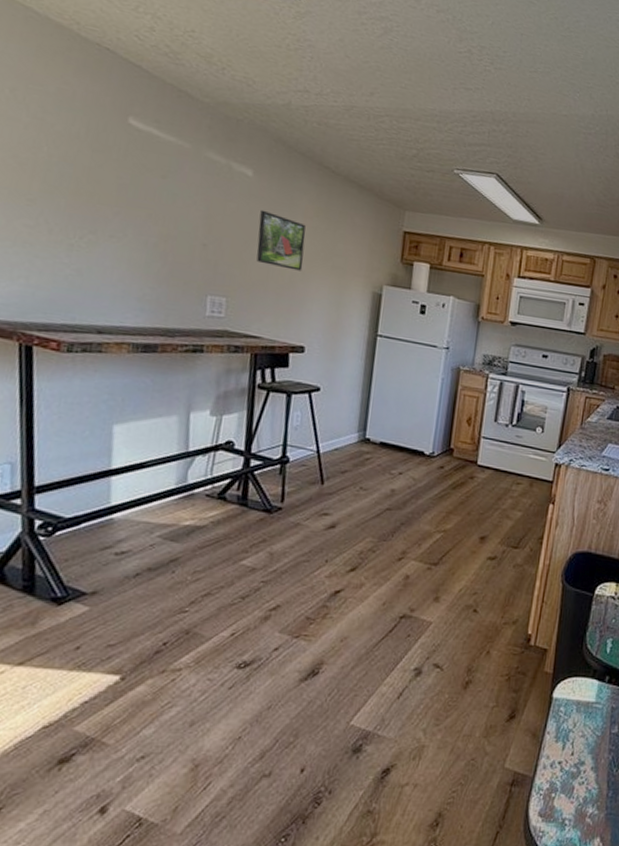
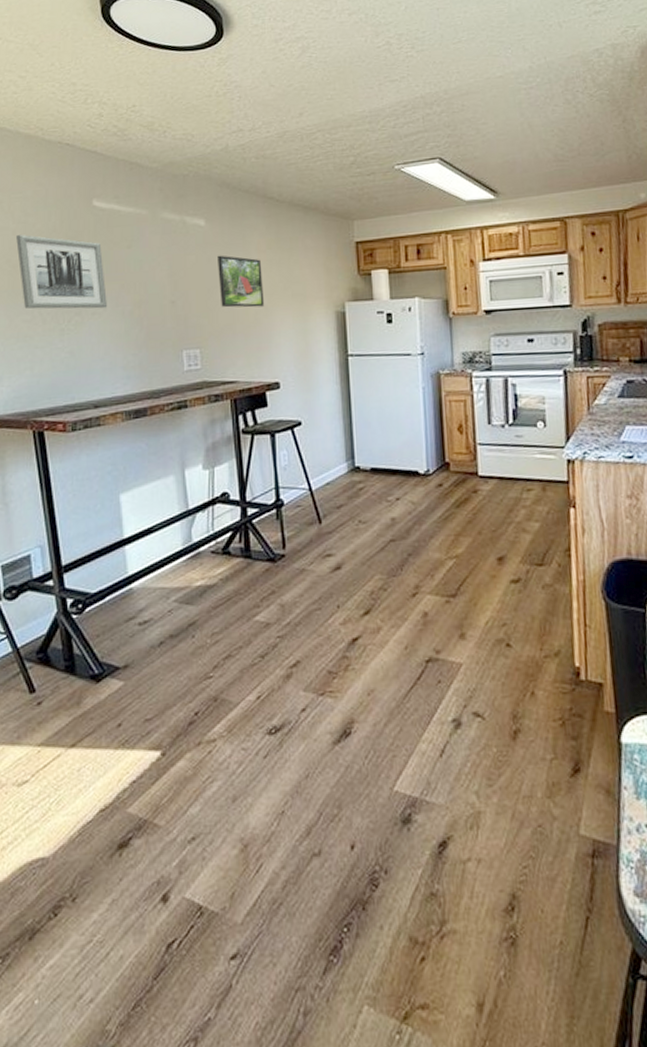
wall art: none [27,131,132,234] -> present [16,235,107,309]

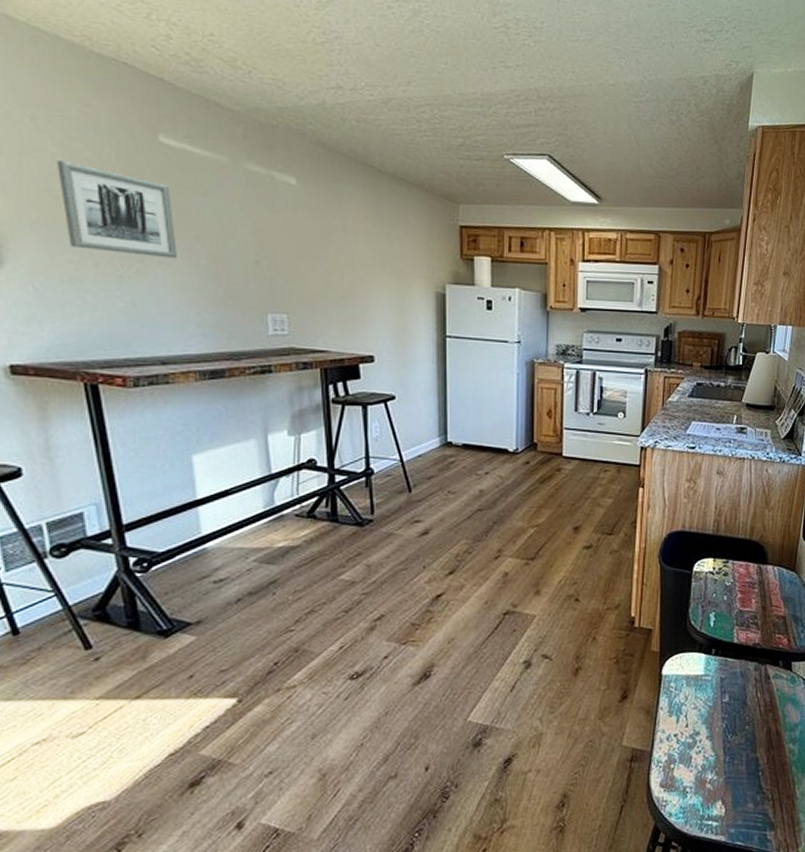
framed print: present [217,255,265,308] -> none [310,218,361,279]

